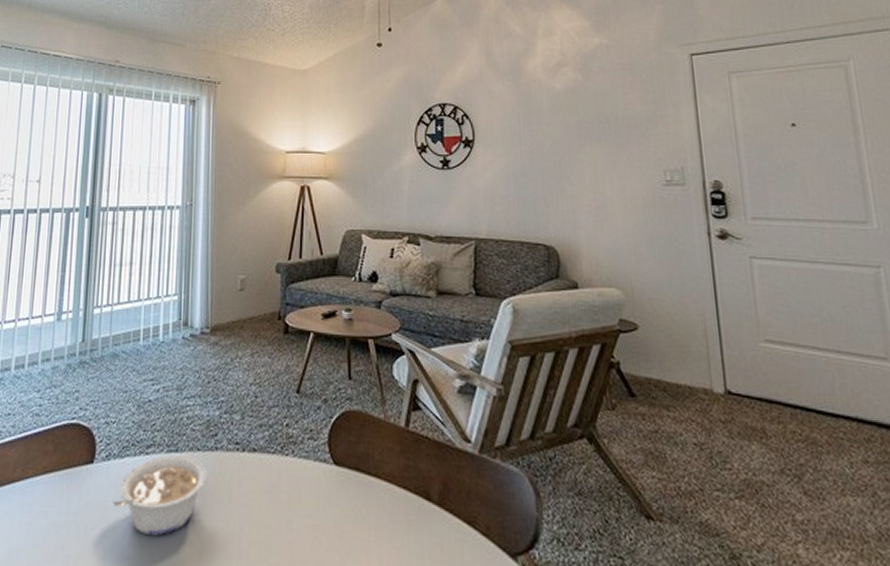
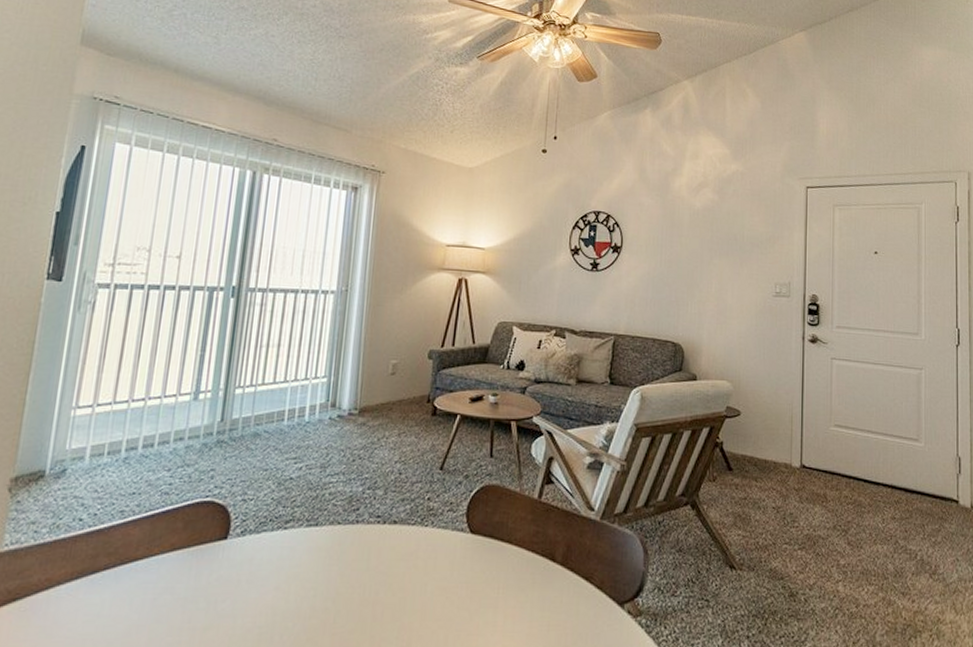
legume: present [112,454,208,537] -> none [245,529,347,605]

